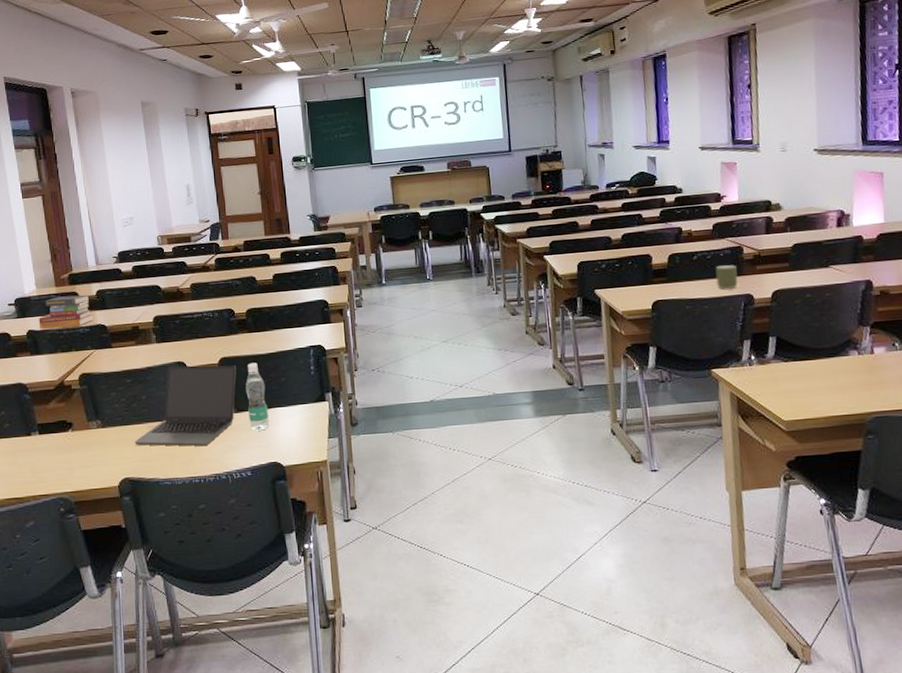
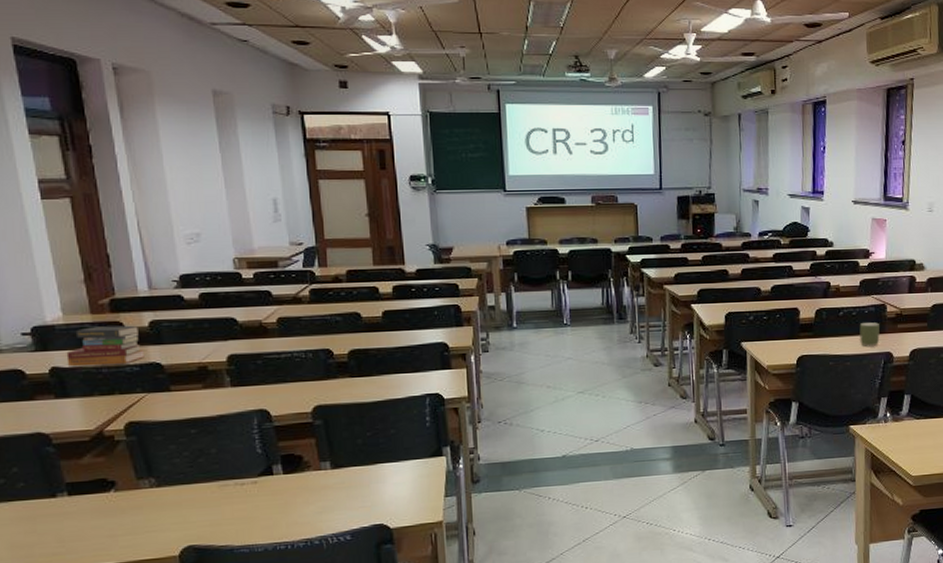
laptop: present [135,365,237,447] -> none [202,414,335,508]
bottle: present [244,363,269,431] -> none [344,412,374,490]

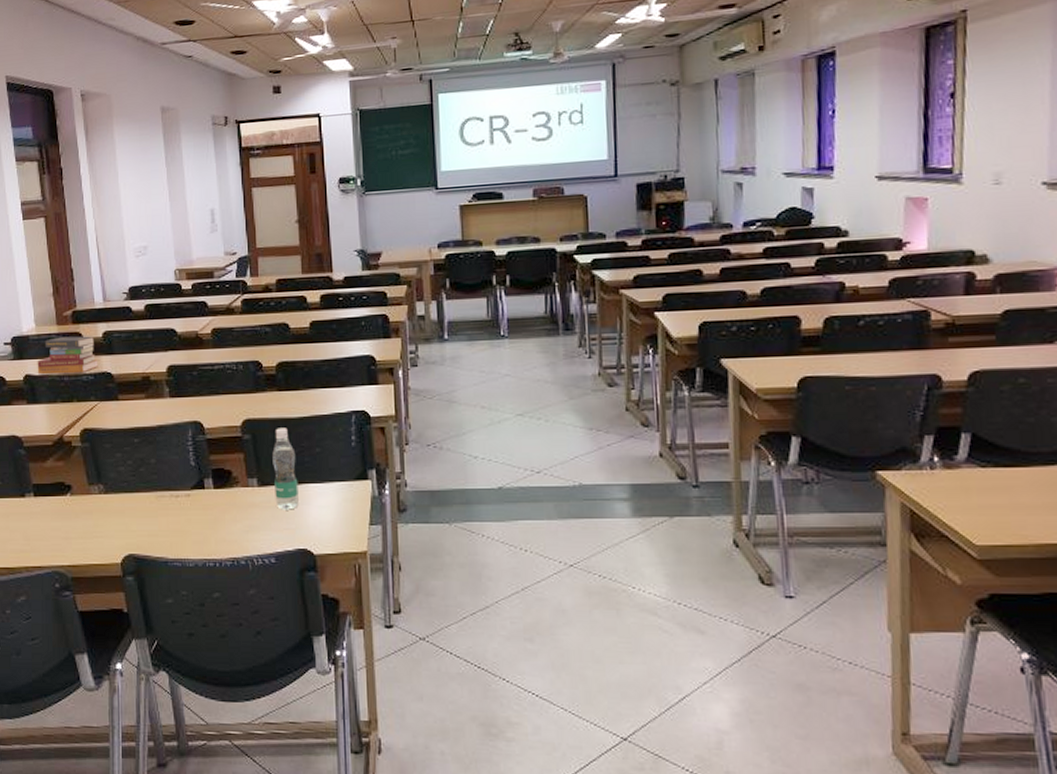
bottle: none [344,412,374,490] -> present [271,428,299,510]
mug: present [859,322,880,346] -> none [889,334,921,366]

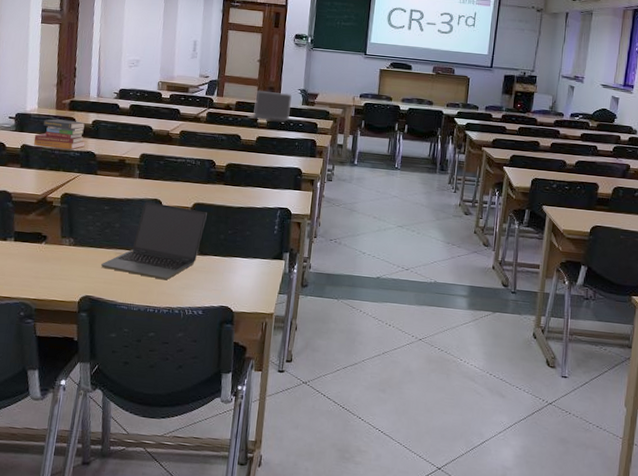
laptop: none [141,425,262,524] -> present [101,201,207,281]
bottle: present [271,428,299,510] -> none [209,212,231,276]
laptop: none [294,257,348,301] -> present [247,90,292,123]

